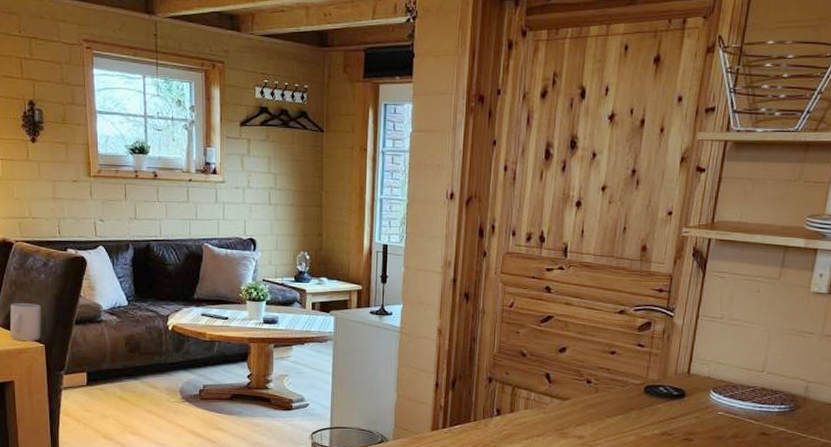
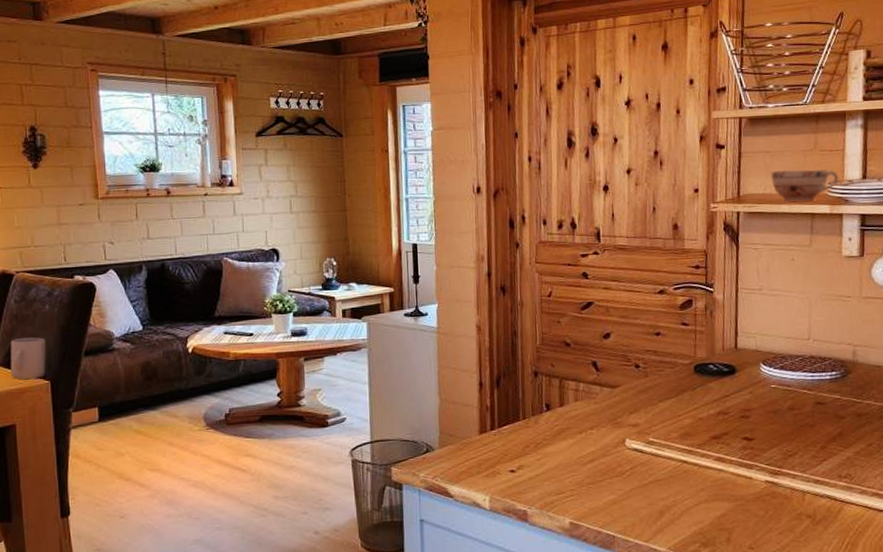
teacup: none [749,199,820,234] -> present [771,169,839,202]

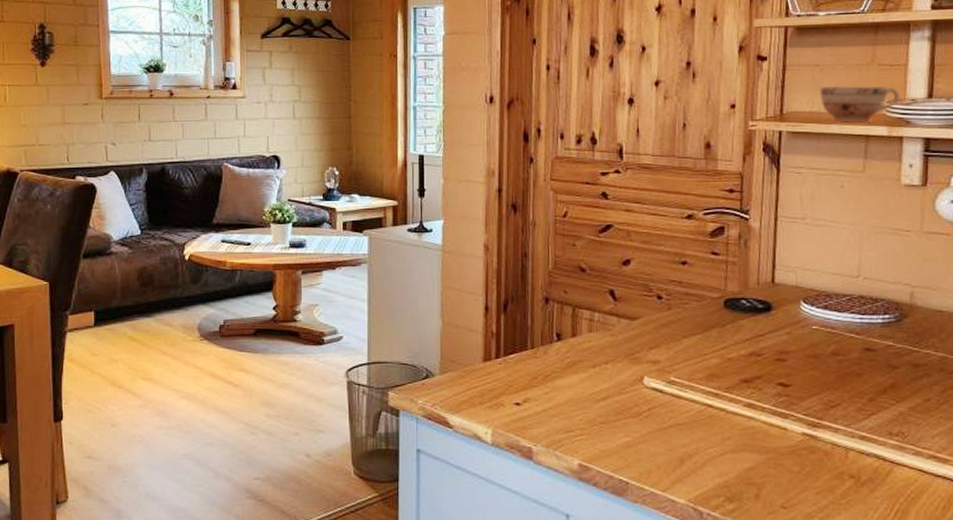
cup: present [10,337,47,380] -> none [11,237,47,280]

